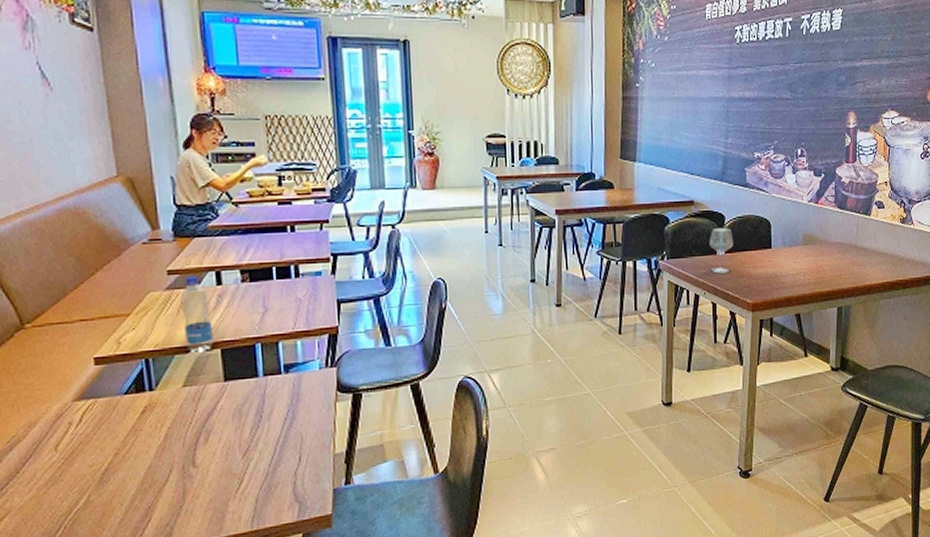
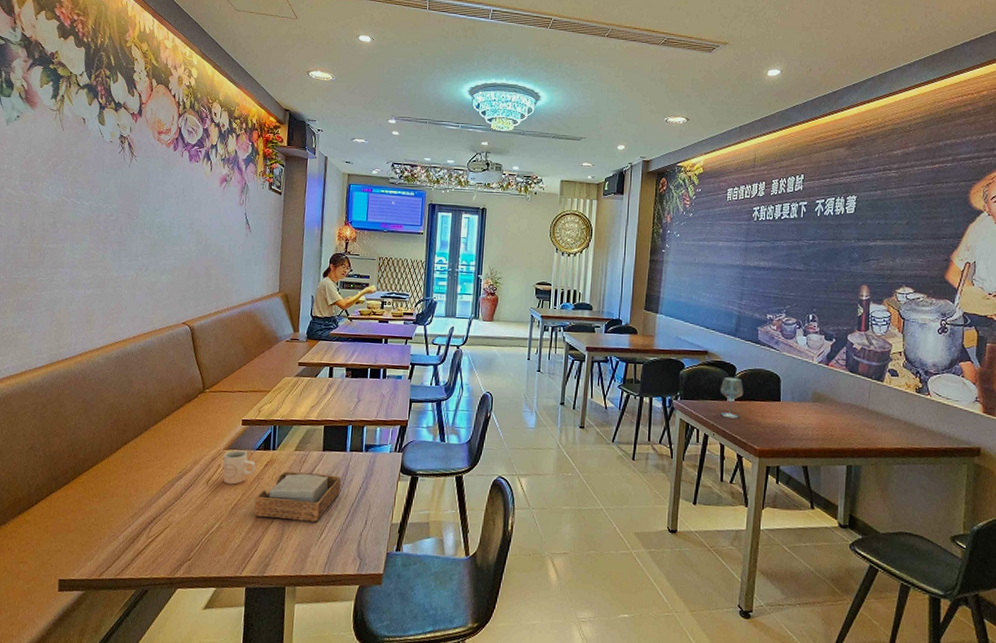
mug: none [74,398,129,446] -> present [222,450,256,485]
napkin holder: none [134,408,259,479] -> present [254,471,342,522]
bottle: present [180,275,215,354] -> none [302,368,323,427]

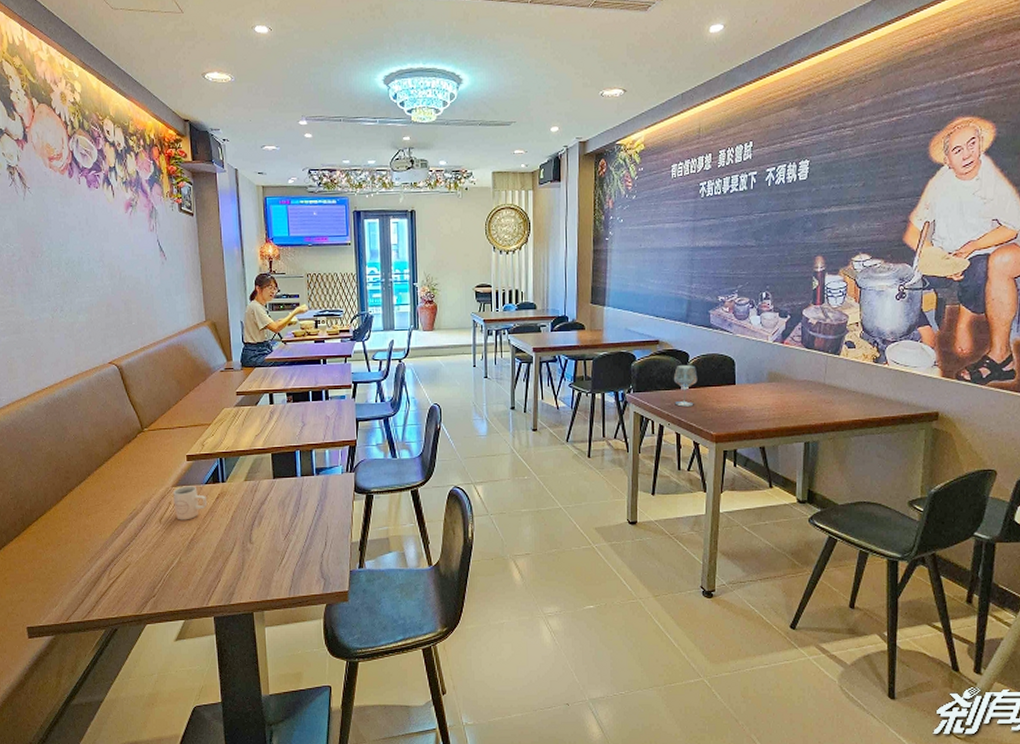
napkin holder: present [254,471,342,522] -> none [210,501,297,549]

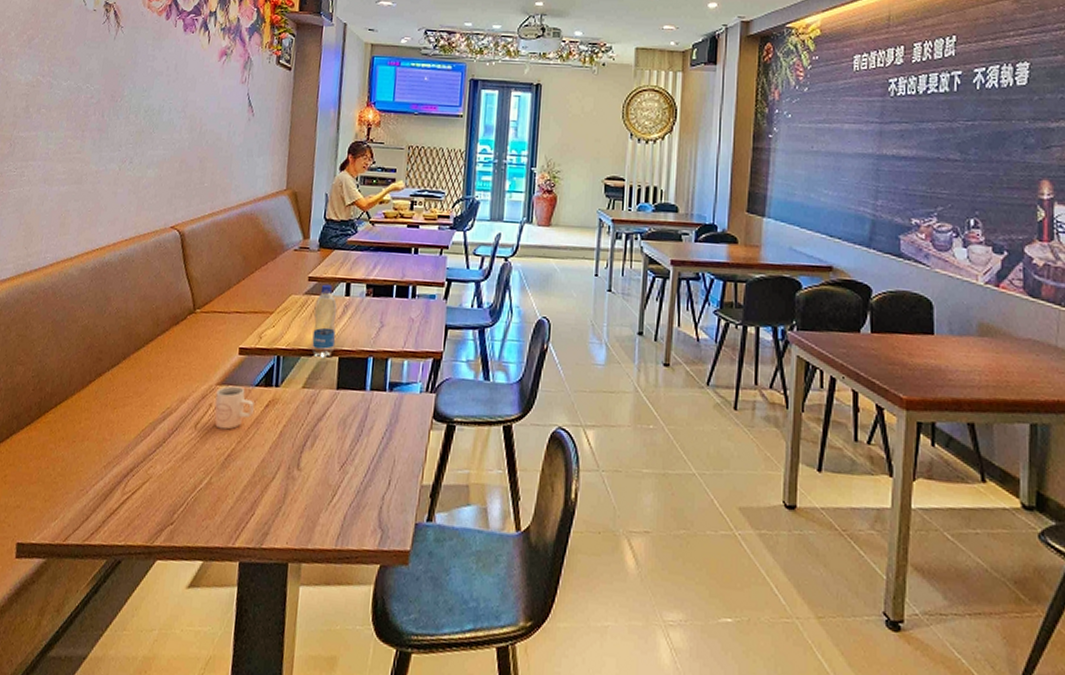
bottle: none [245,396,267,456] -> present [311,284,338,359]
wine glass: present [673,364,698,407] -> none [850,300,883,357]

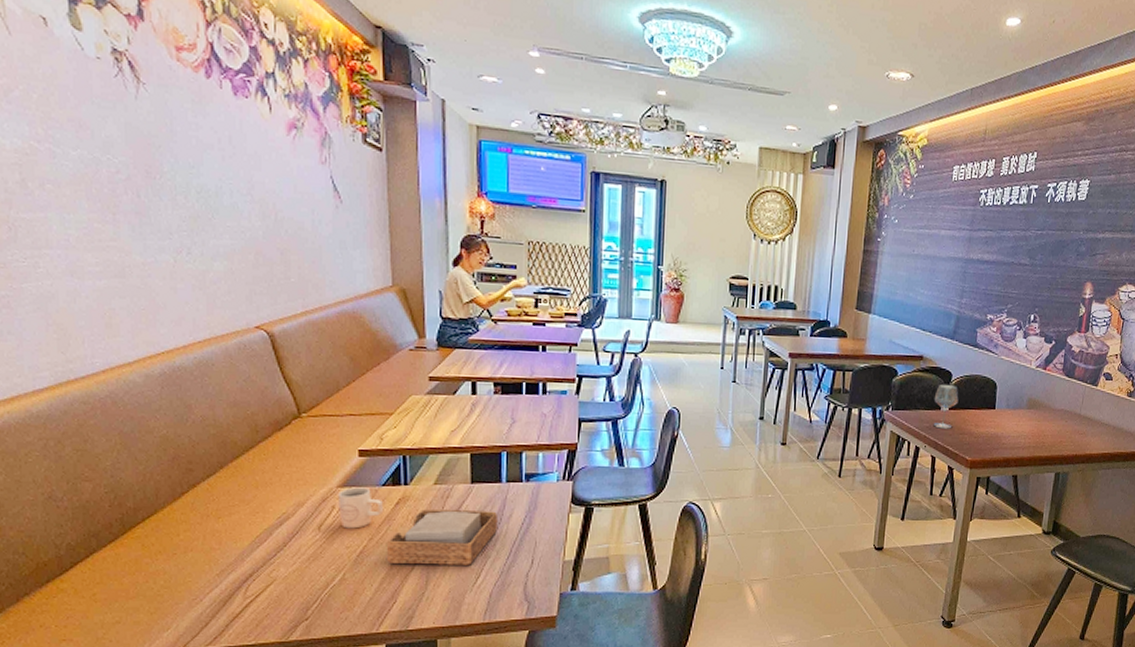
napkin holder: none [251,414,360,481] -> present [386,509,499,565]
bottle: present [311,284,338,359] -> none [439,383,466,456]
wine glass: none [850,300,883,357] -> present [933,384,959,429]

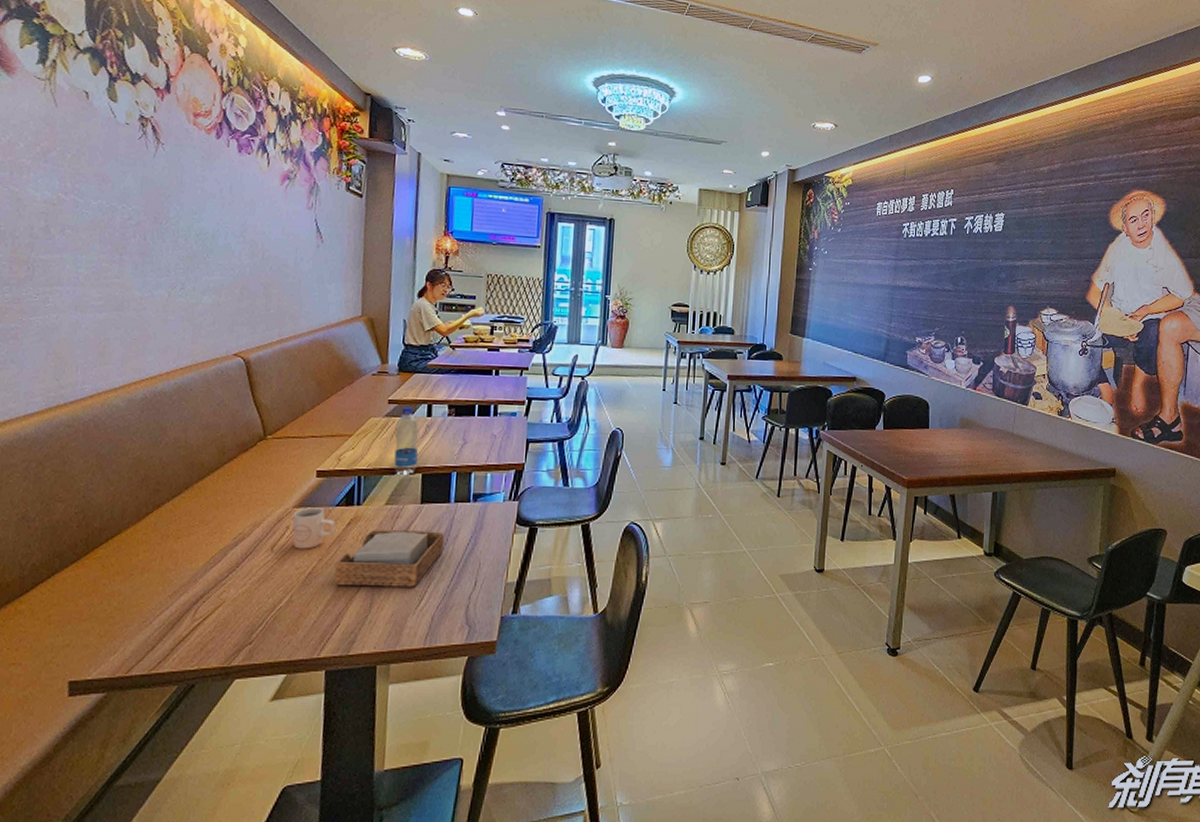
bottle: none [439,383,466,456] -> present [393,406,419,476]
wine glass: present [933,384,959,429] -> none [868,404,893,448]

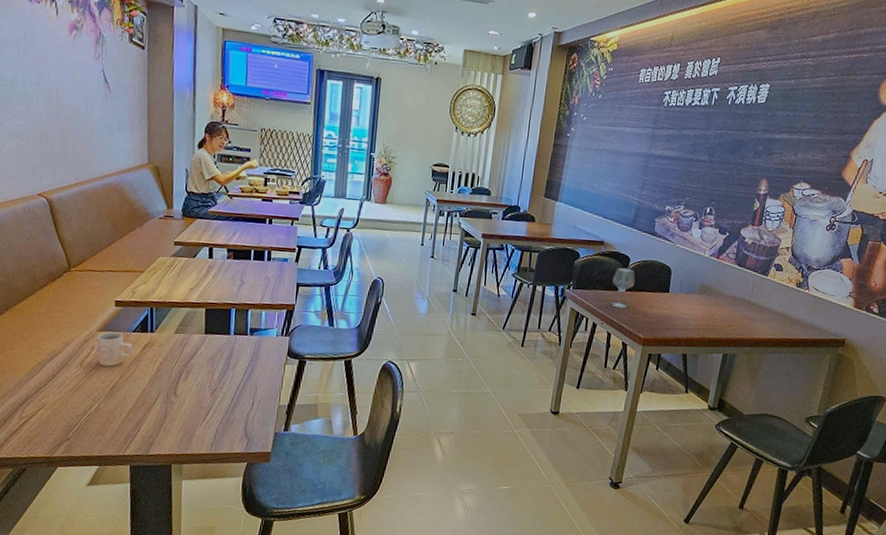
napkin holder: present [334,530,445,587] -> none [133,354,226,404]
bottle: present [393,406,419,476] -> none [181,248,202,310]
wine glass: none [868,404,893,448] -> present [610,267,636,309]

